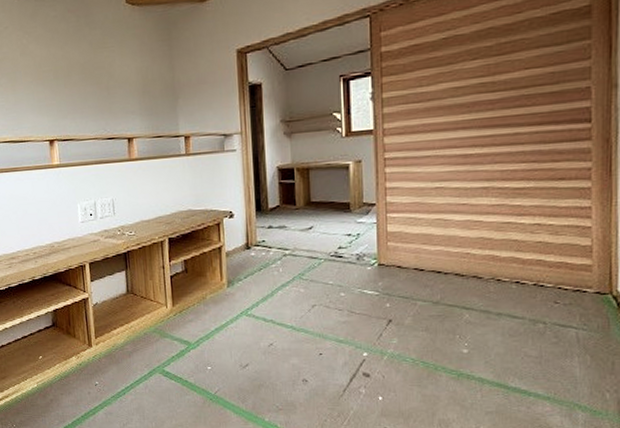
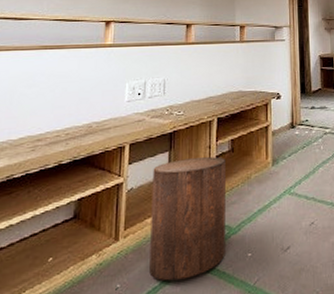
stool: none [113,277,187,383] -> present [149,157,225,281]

